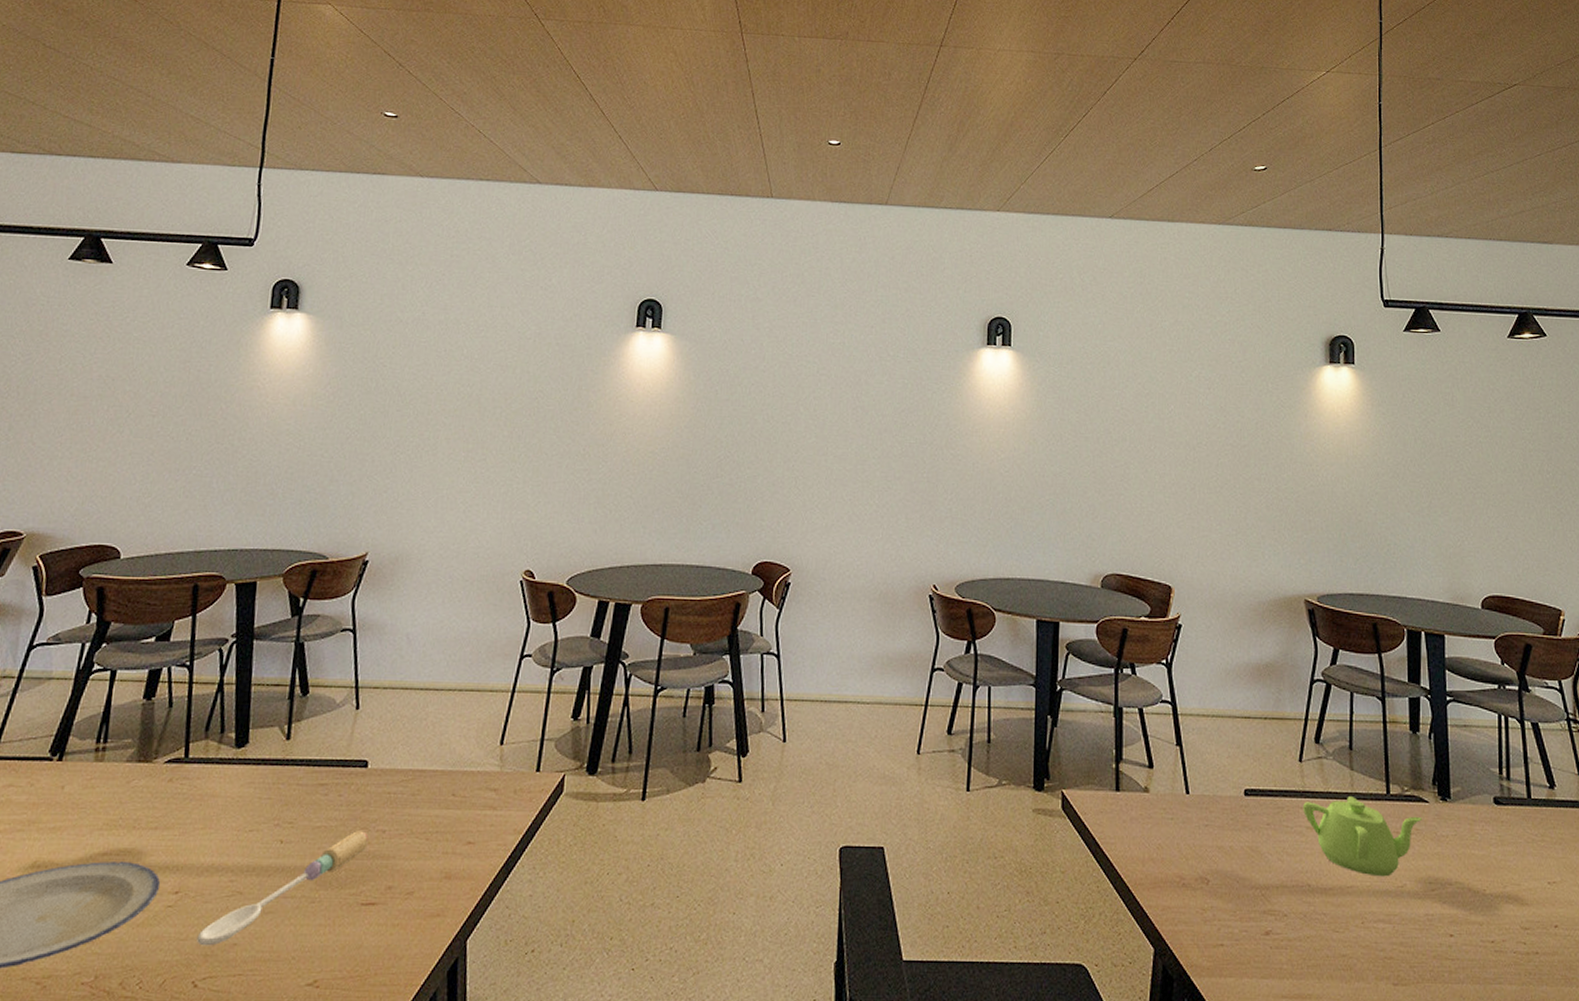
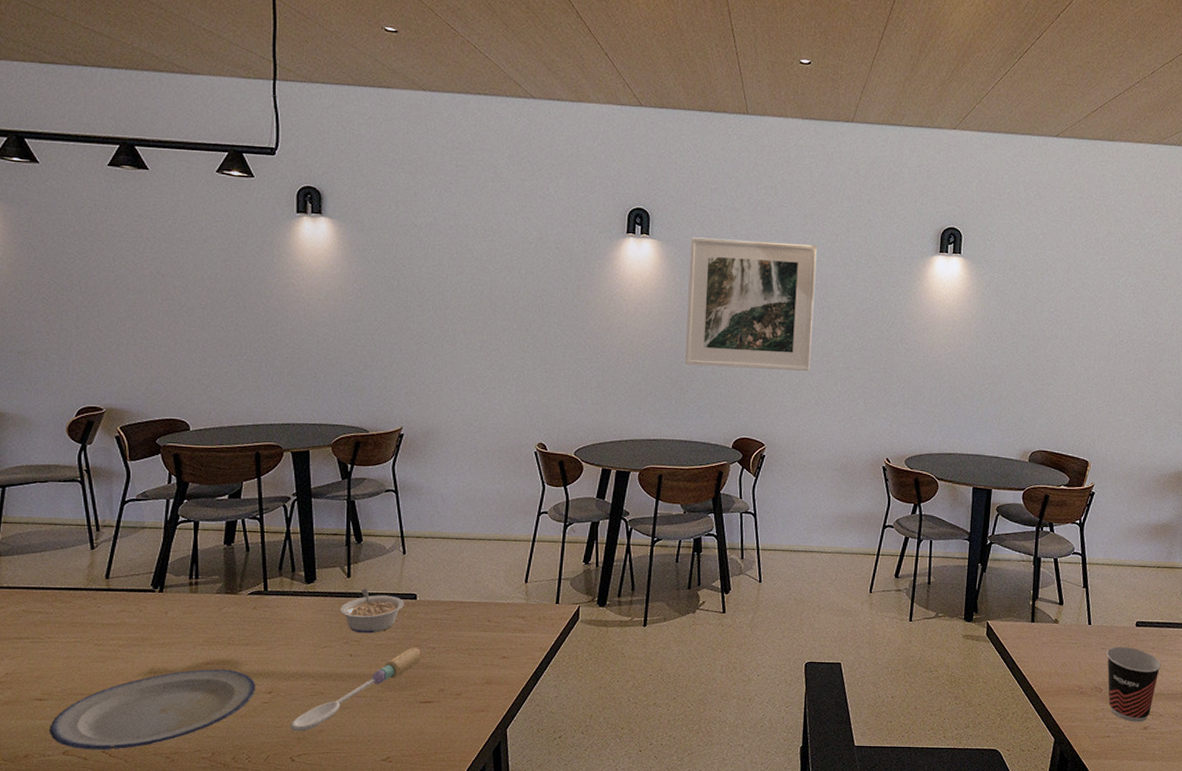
legume: none [273,754,353,813] -> present [340,588,405,634]
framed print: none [699,330,850,482] -> present [685,237,818,371]
cup: none [1211,822,1280,925] -> present [1106,646,1161,722]

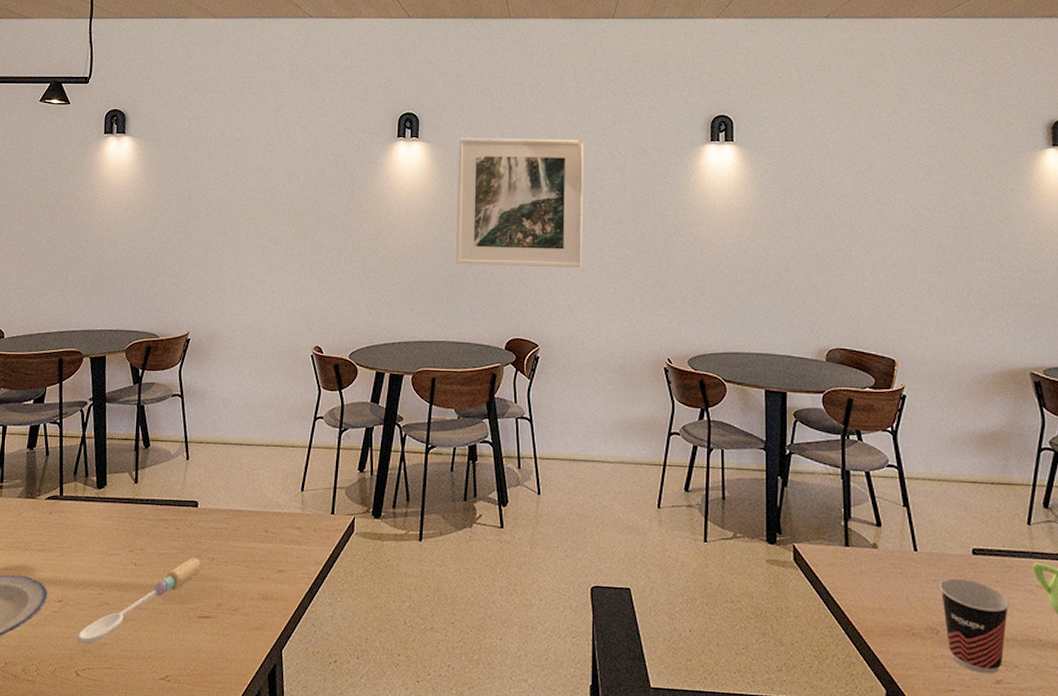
legume: present [340,588,405,634] -> none [127,495,187,542]

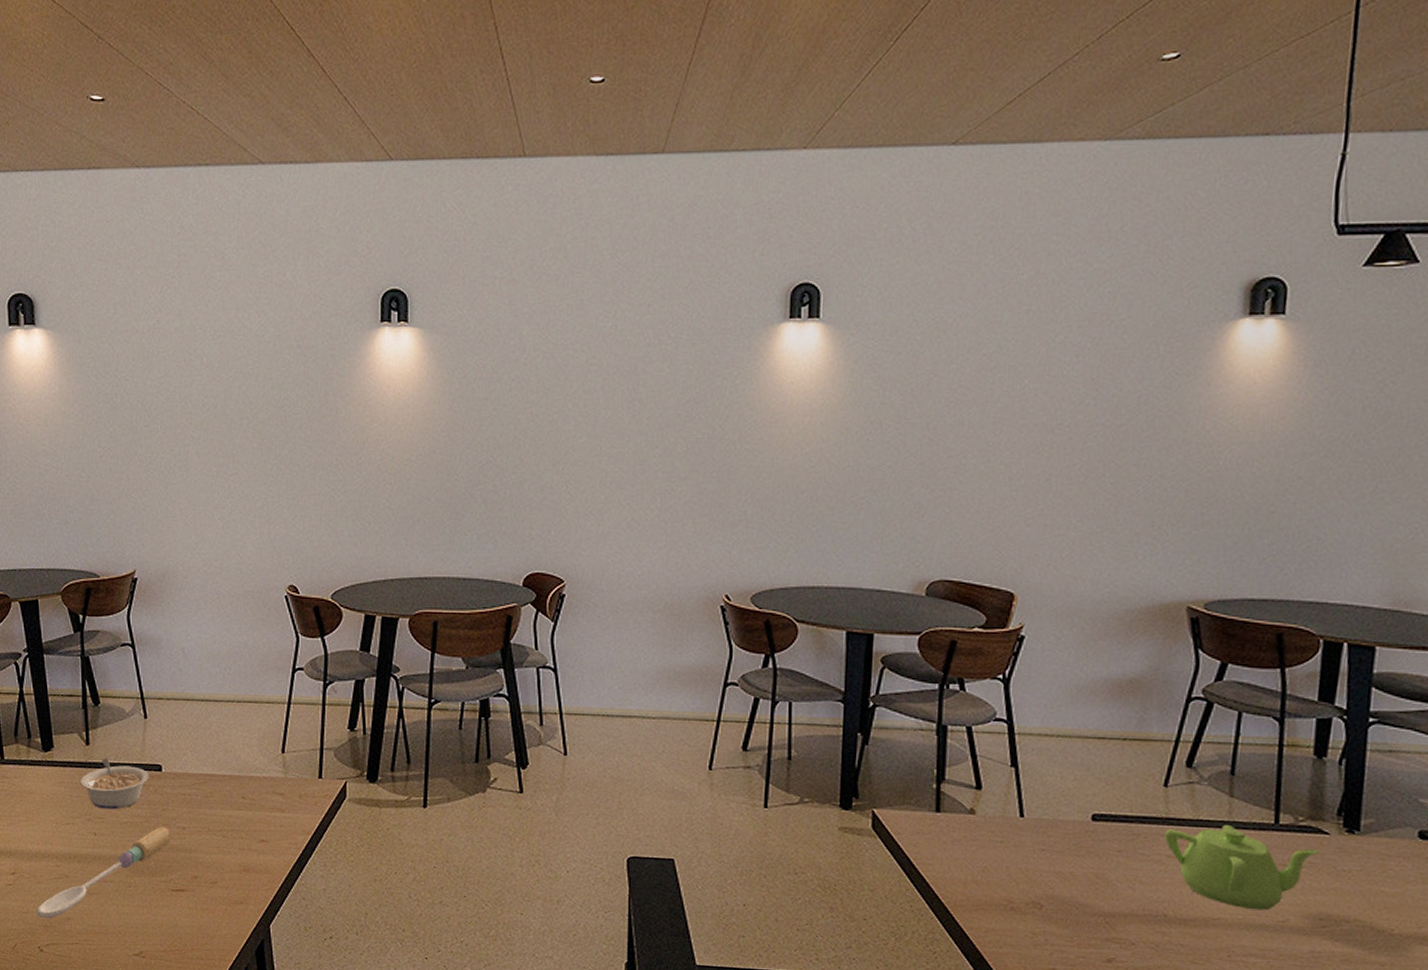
legume: none [127,495,187,542] -> present [80,758,149,810]
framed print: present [456,138,584,267] -> none [459,320,623,484]
cup: present [940,578,1010,674] -> none [1048,847,1132,952]

